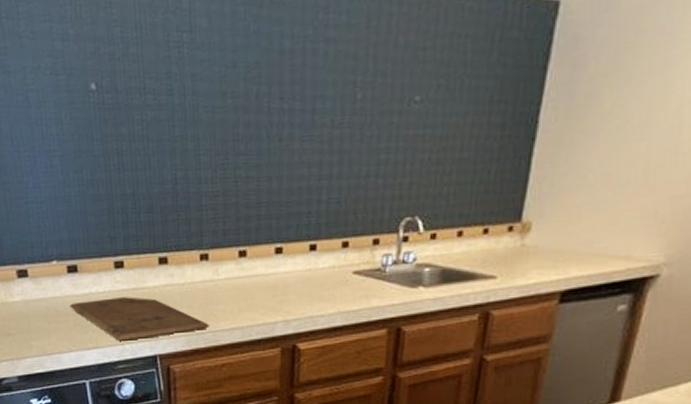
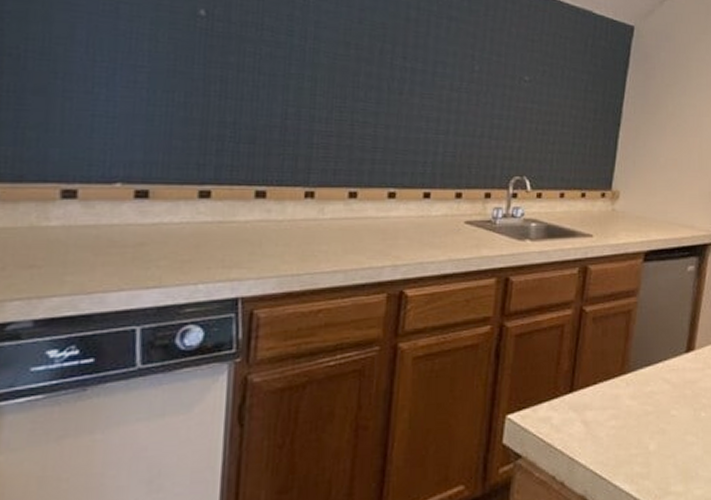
cutting board: present [69,297,209,342] -> none [129,230,307,282]

